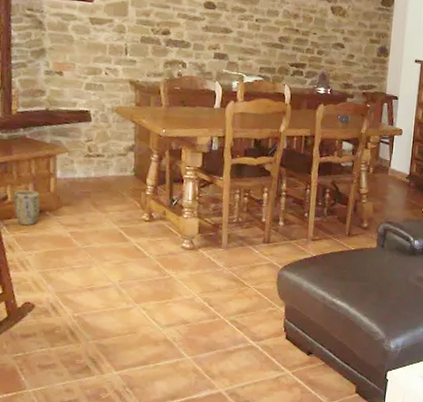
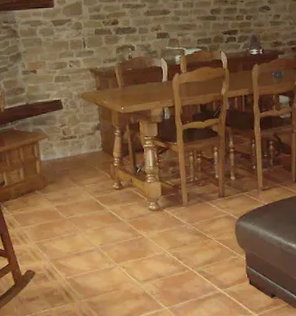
plant pot: present [14,190,40,226] -> none [9,174,31,205]

